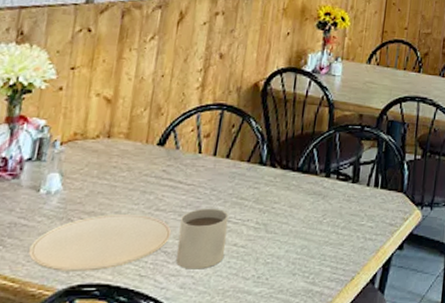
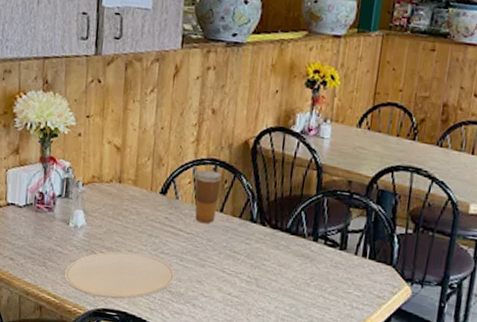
mug: present [176,208,229,269] -> none [179,256,223,312]
beverage cup: none [197,115,228,173] -> present [195,169,221,224]

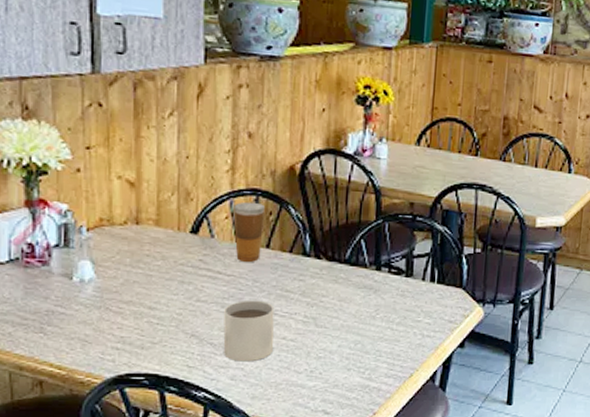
plate: present [64,251,175,299] -> none [71,303,216,361]
mug: none [179,256,223,312] -> present [223,300,275,362]

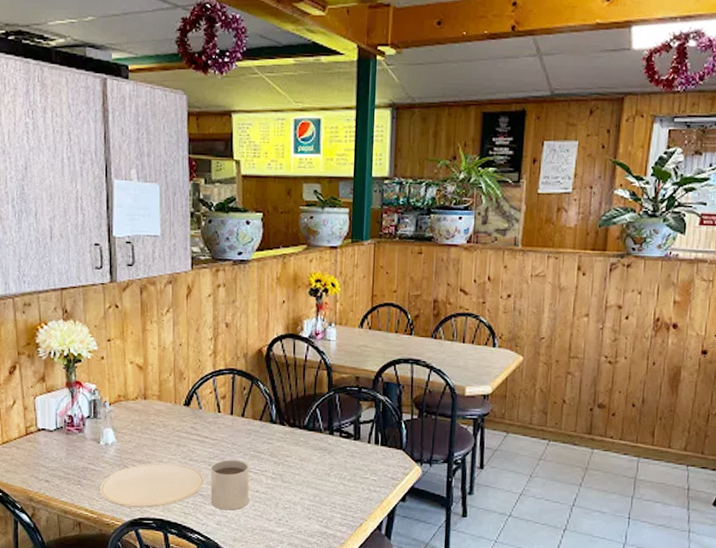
plate: none [71,303,216,361] -> present [100,462,205,508]
beverage cup: present [233,201,265,263] -> none [216,379,239,429]

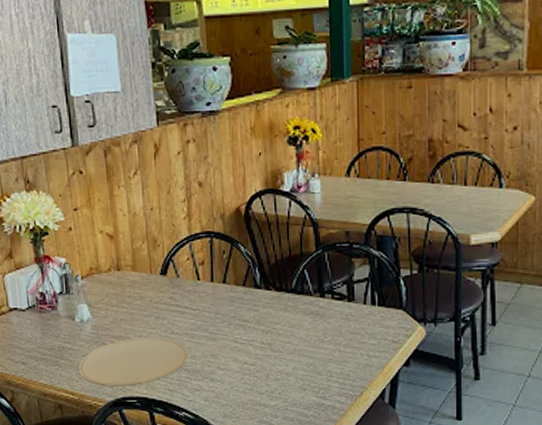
mug: present [210,459,250,511] -> none [194,330,238,385]

